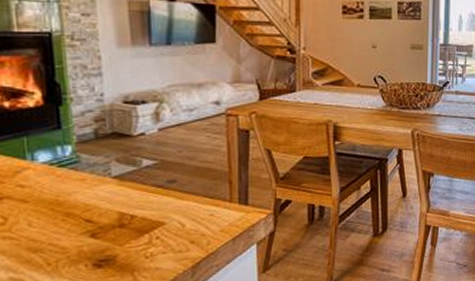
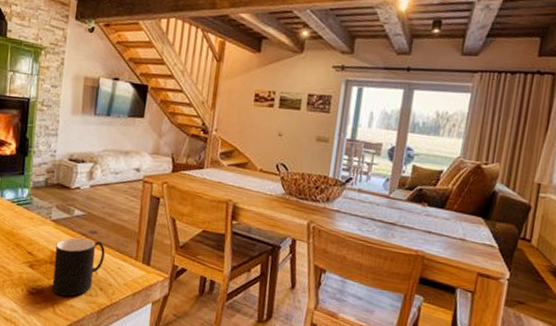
cup: none [124,189,191,261] -> present [52,237,105,297]

